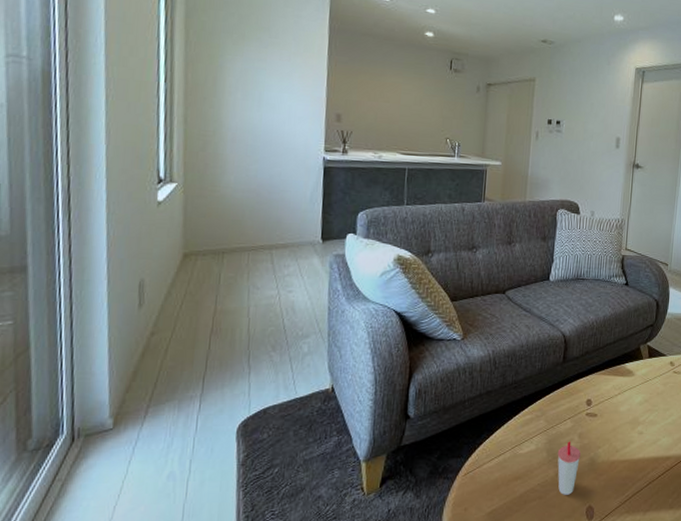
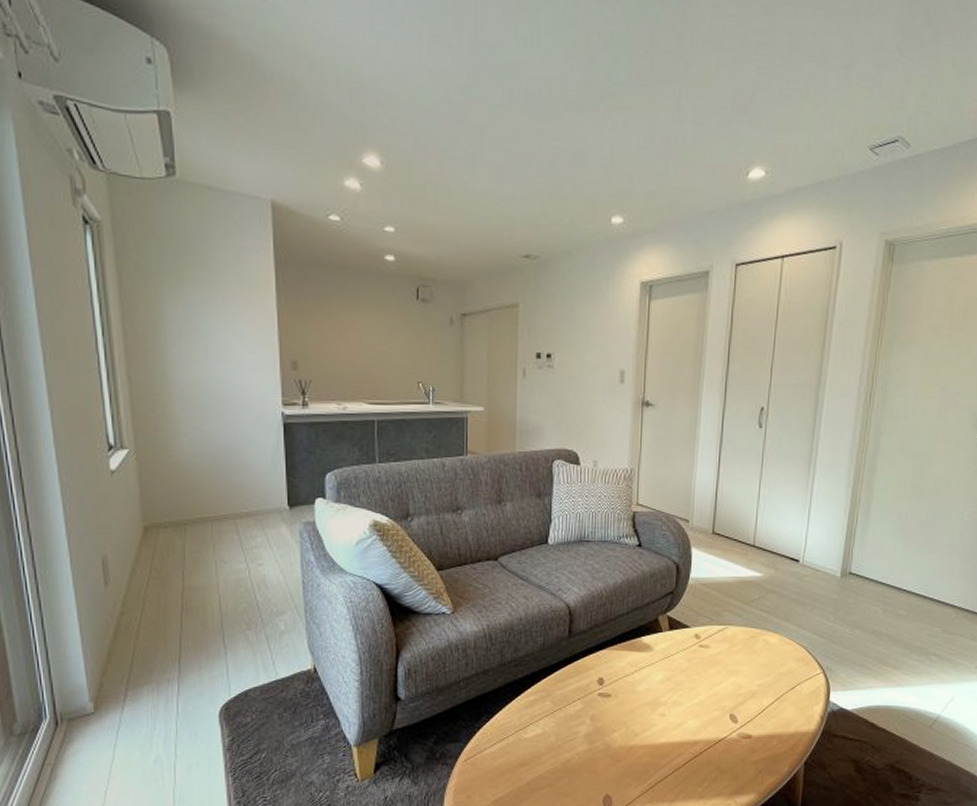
cup: present [557,441,581,495] -> none [567,724,595,783]

